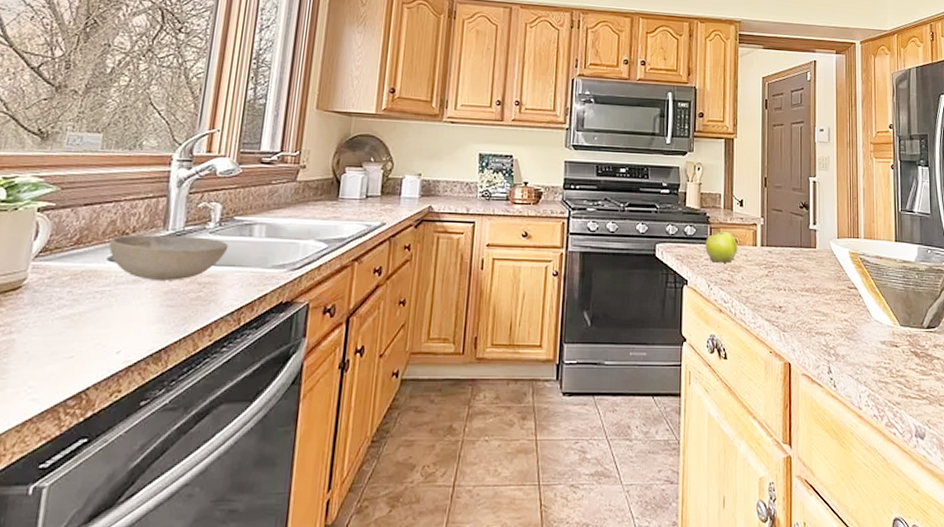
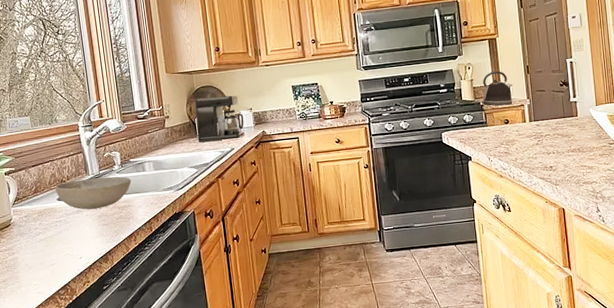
coffee maker: none [338,148,408,213] -> present [194,95,245,143]
fruit: present [705,231,738,263] -> none [482,115,510,140]
kettle: none [708,177,747,222] -> present [482,70,513,106]

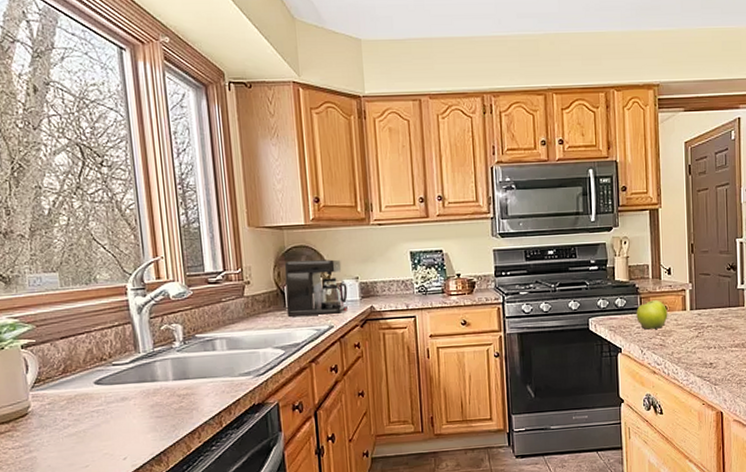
bowl: present [55,176,131,210] -> none [91,355,197,397]
kettle: present [482,70,513,106] -> none [637,247,675,290]
fruit: none [482,115,510,140] -> present [636,300,668,330]

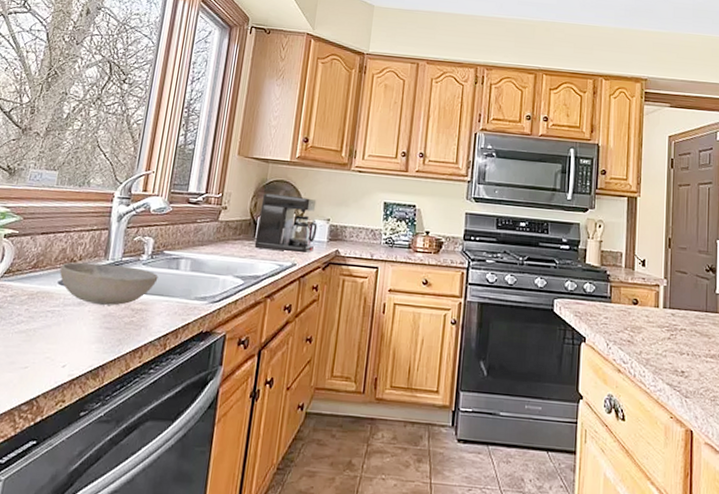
bowl: none [91,355,197,397] -> present [59,262,158,306]
fruit: present [636,300,668,330] -> none [604,290,639,323]

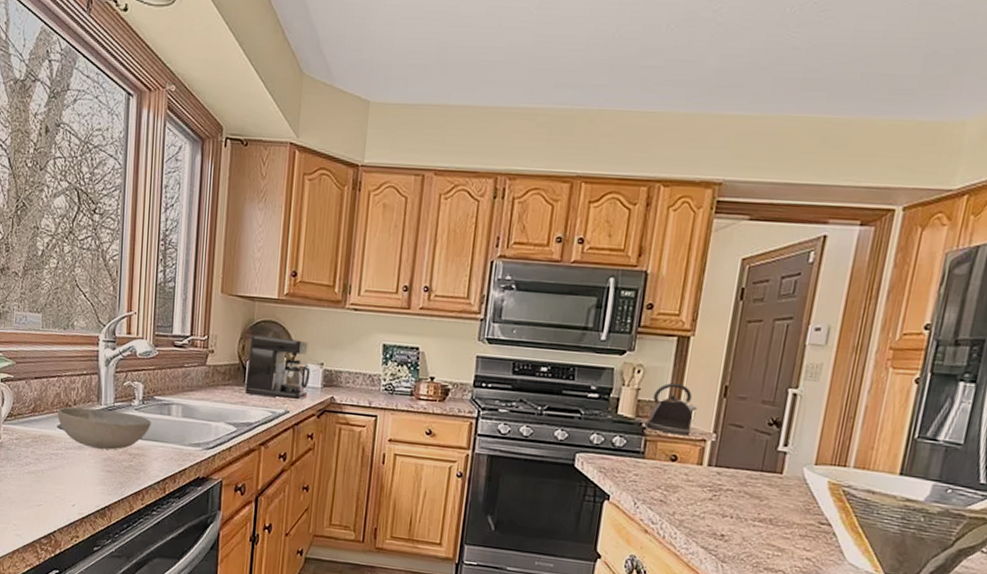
kettle: none [609,235,650,282] -> present [645,382,698,436]

